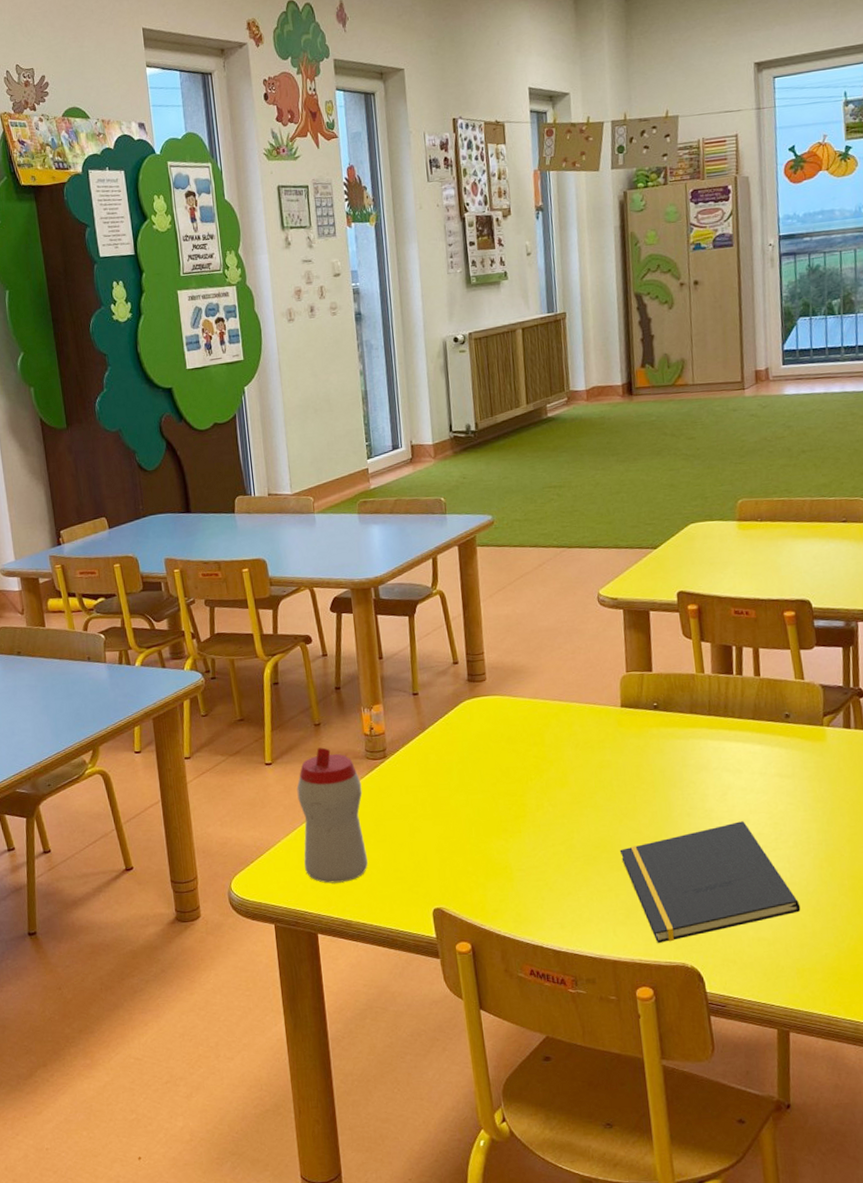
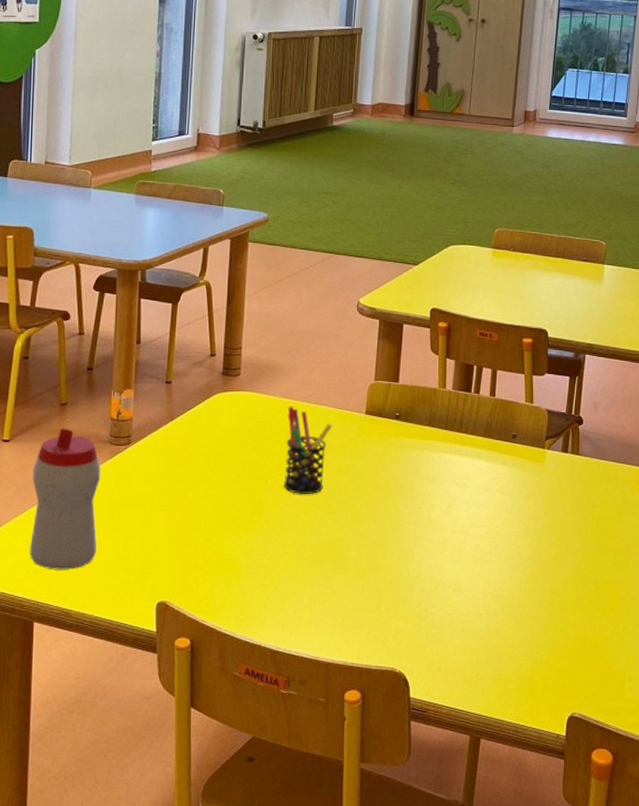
pen holder: none [538,706,588,794] -> present [283,406,333,494]
notepad: present [619,821,801,944] -> none [346,533,504,648]

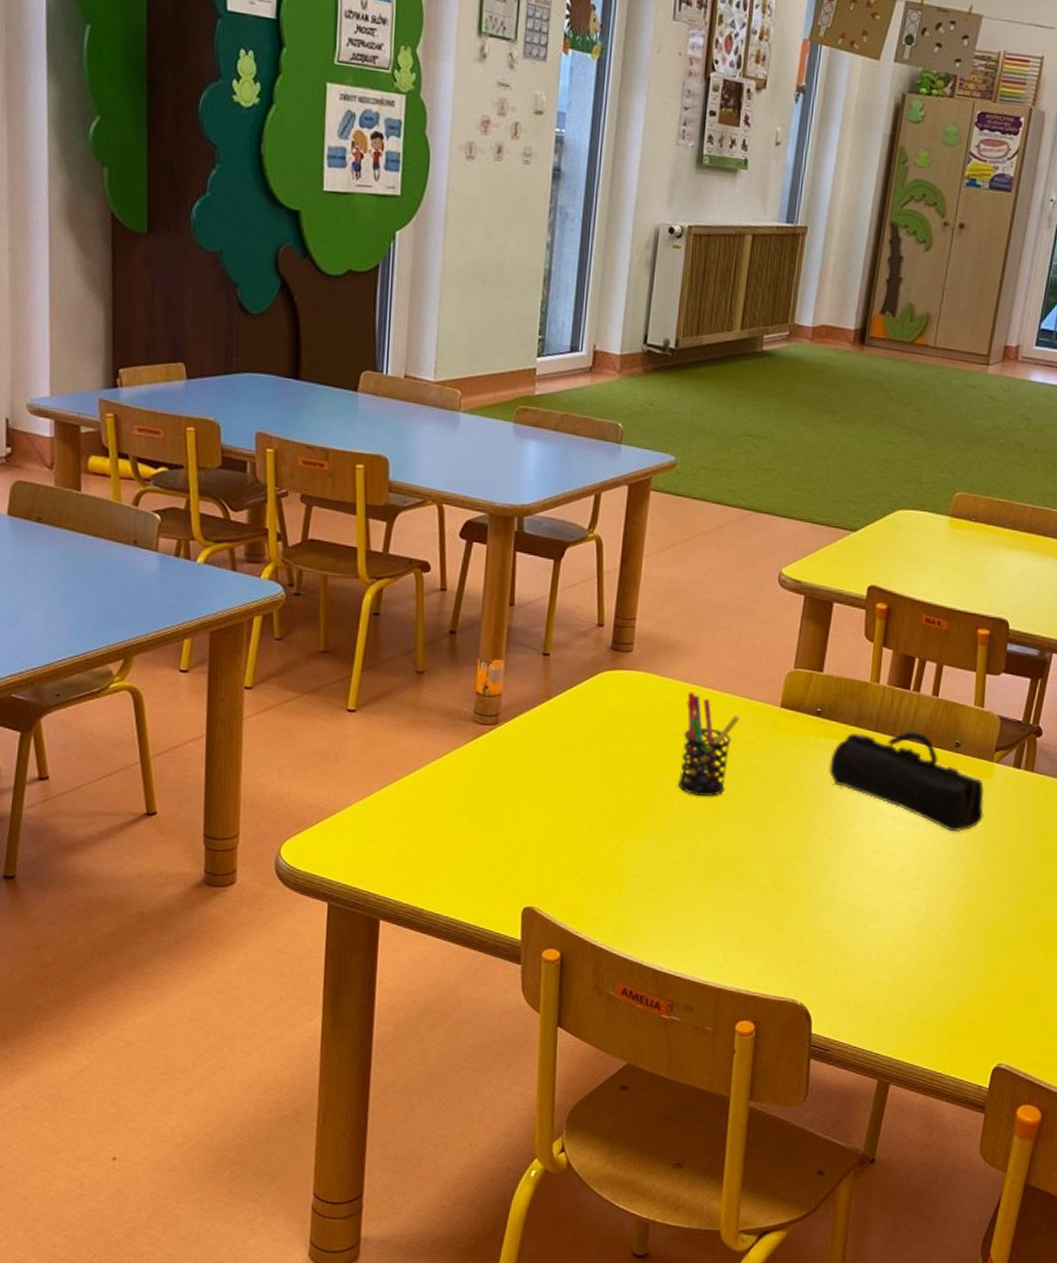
sippy cup: present [30,428,101,570] -> none [376,700,463,864]
pencil case: none [409,428,541,510] -> present [829,731,985,831]

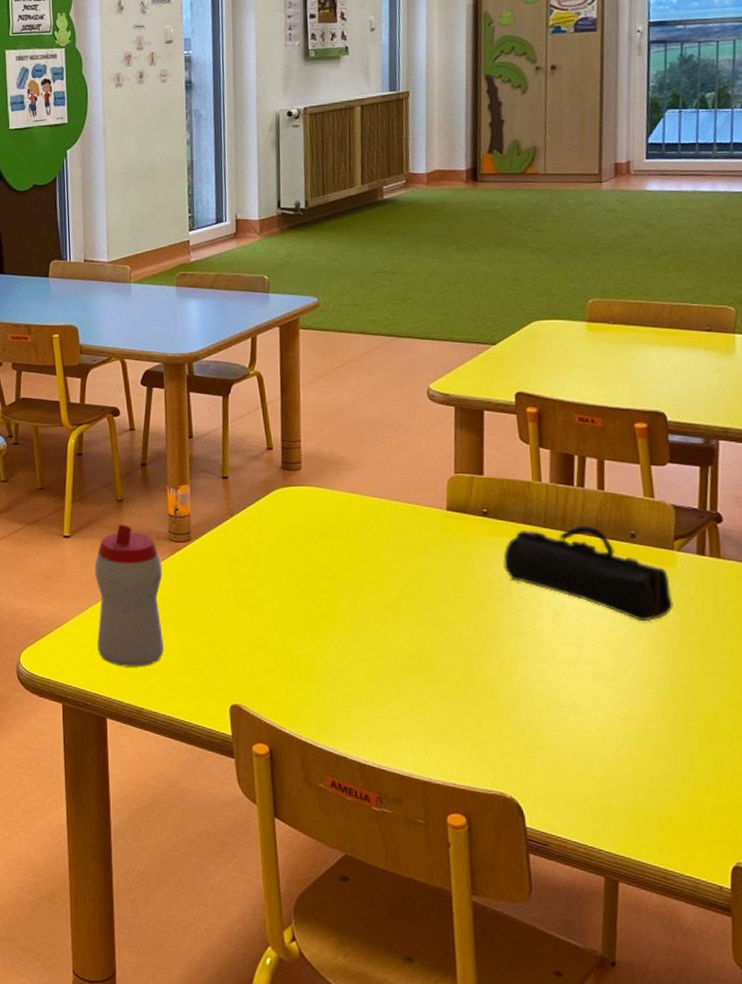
sippy cup: none [376,700,463,864] -> present [94,524,164,667]
pen holder: present [677,691,740,796] -> none [356,501,409,597]

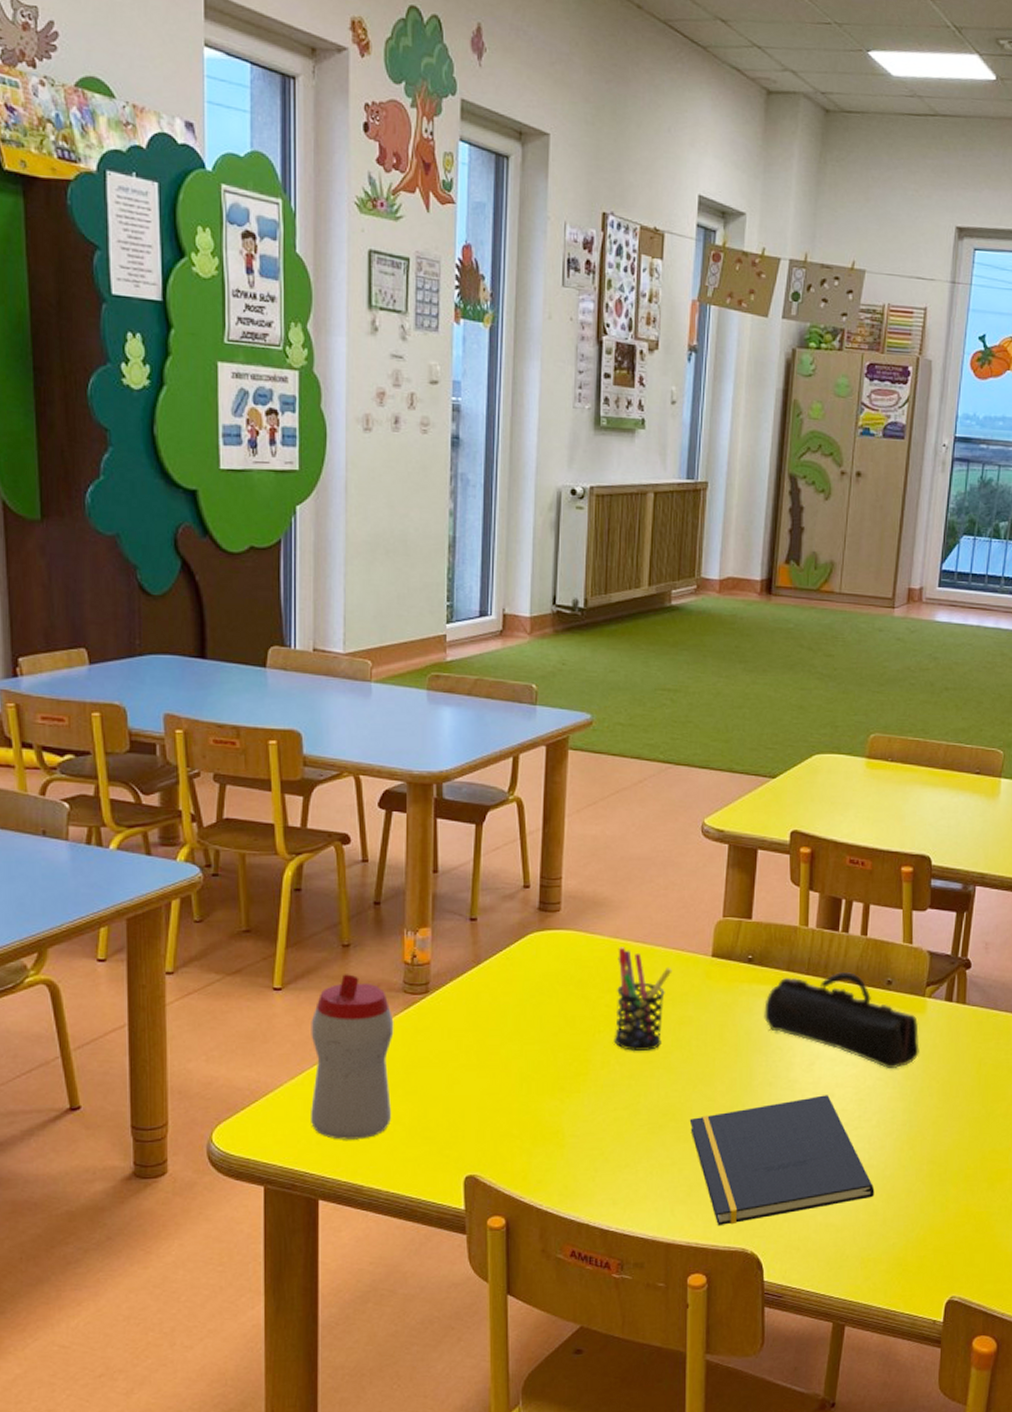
pen holder: none [356,501,409,597] -> present [614,947,672,1051]
notepad: none [437,645,638,769] -> present [689,1095,875,1227]

